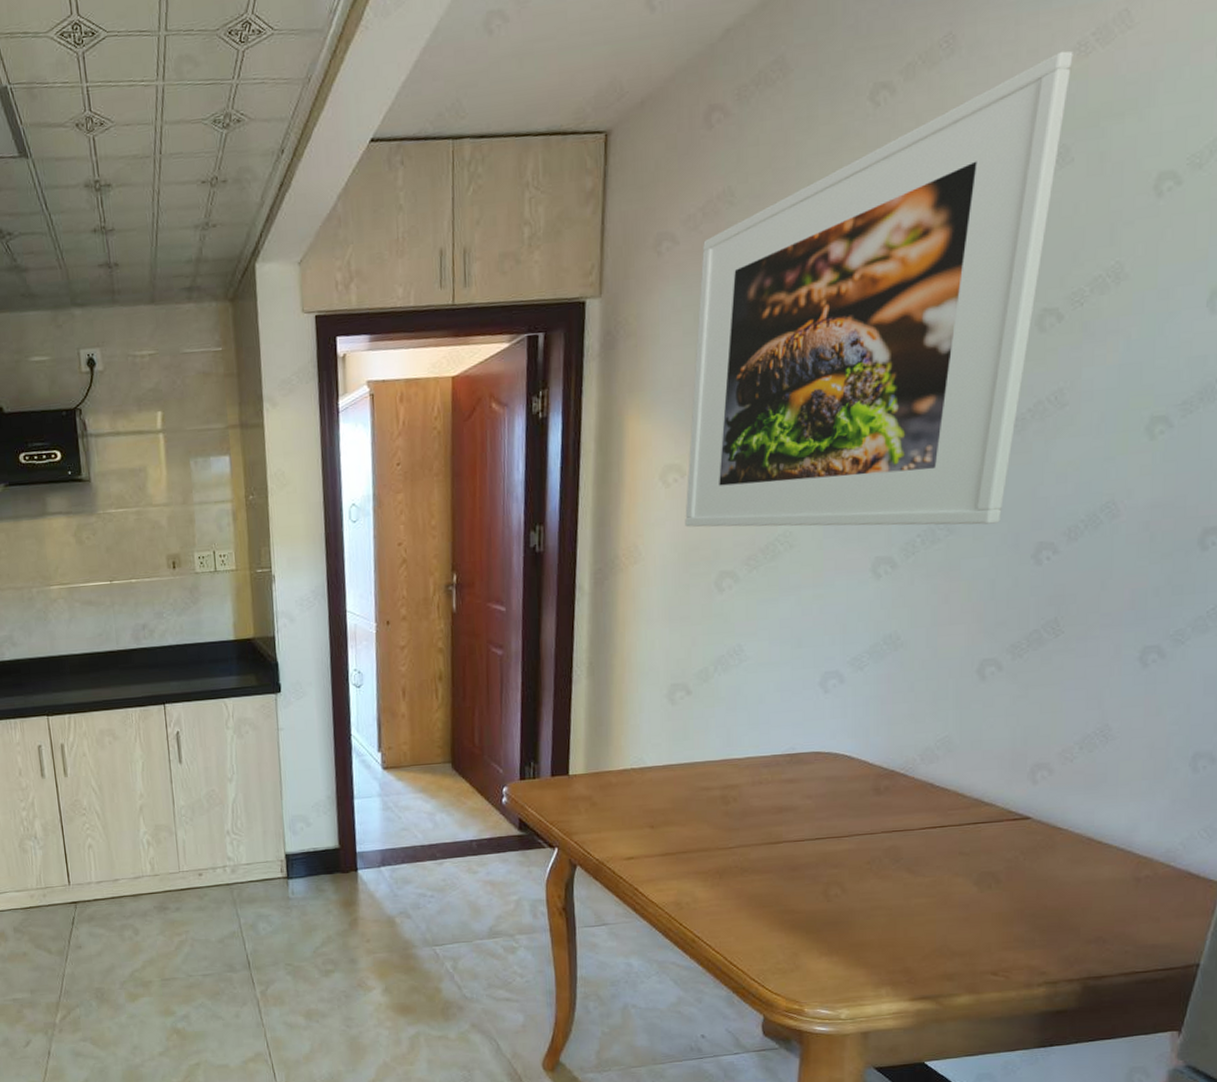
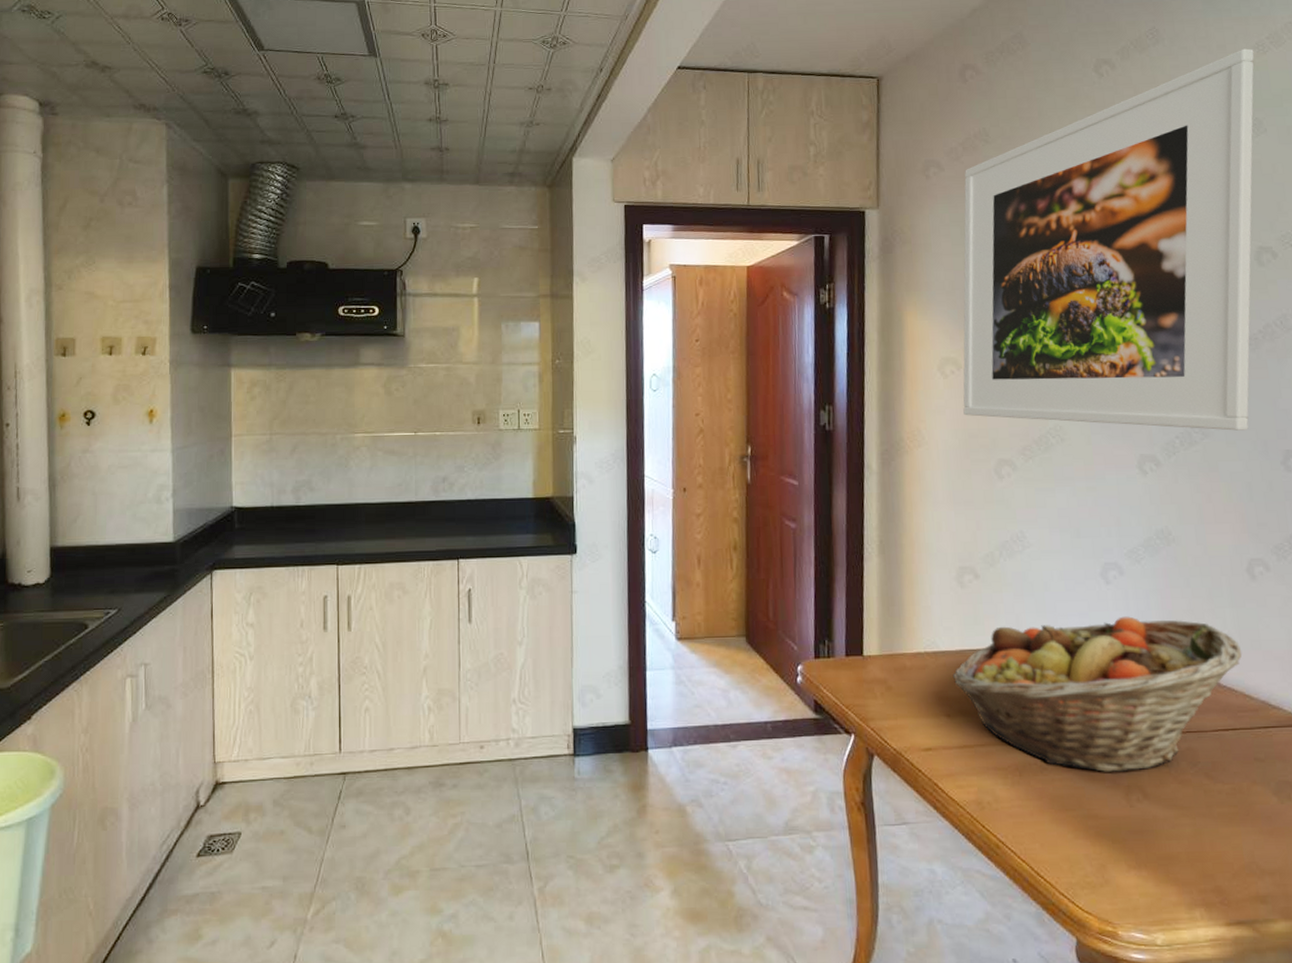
fruit basket: none [658,723,961,871] -> present [952,616,1242,772]

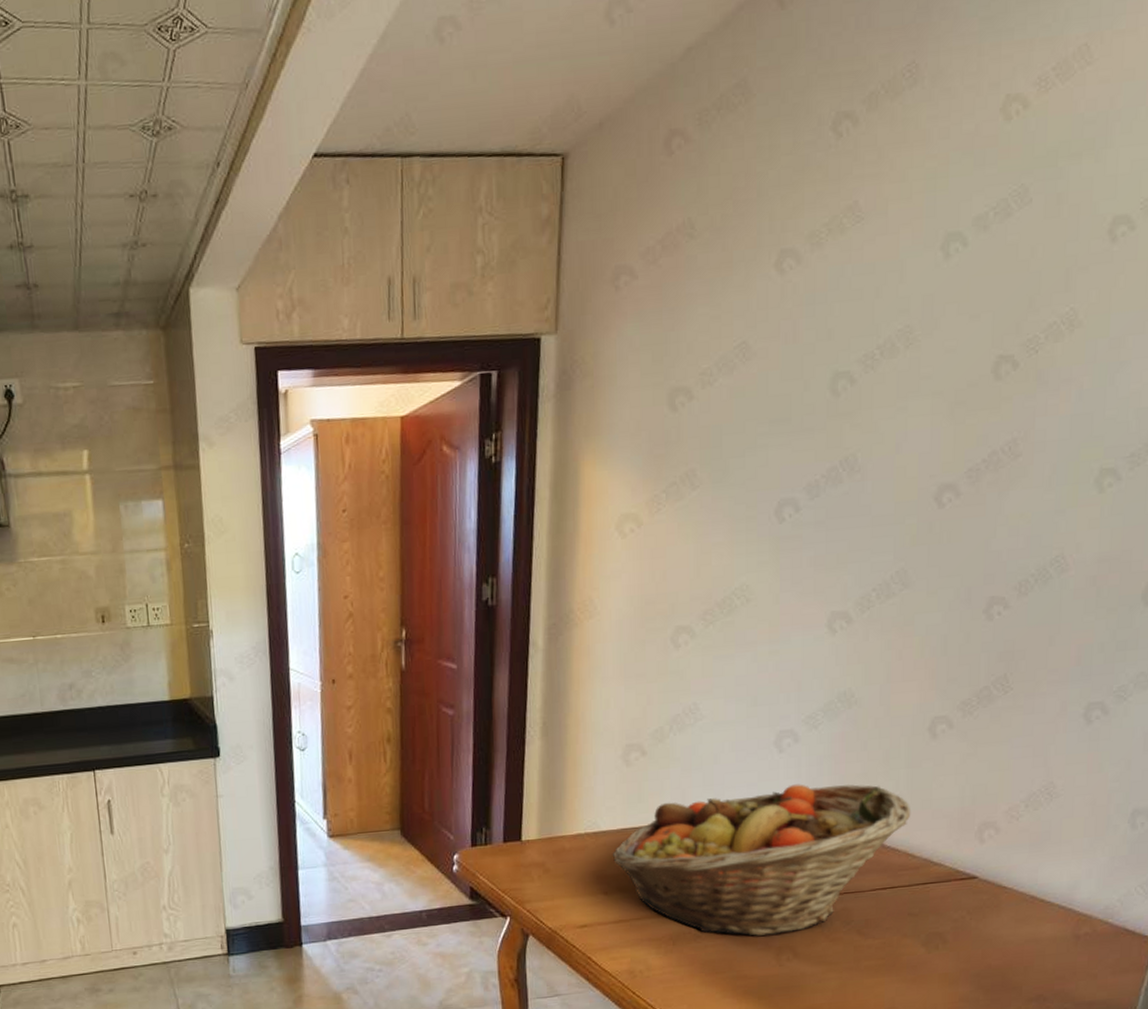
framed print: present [963,48,1254,431] -> none [641,85,1034,580]

